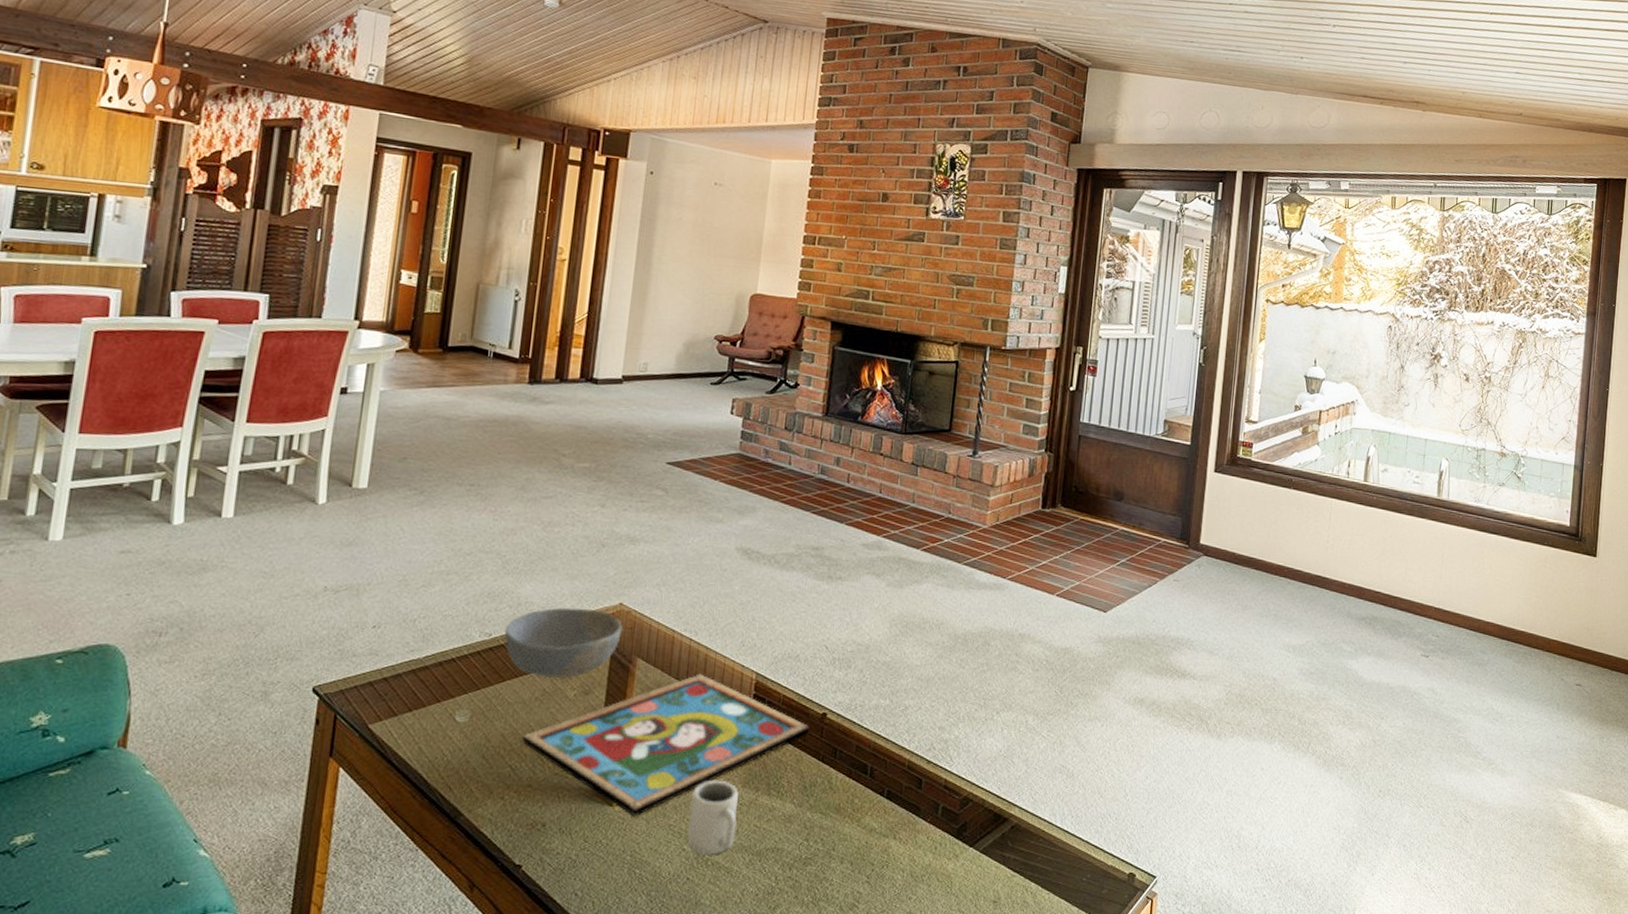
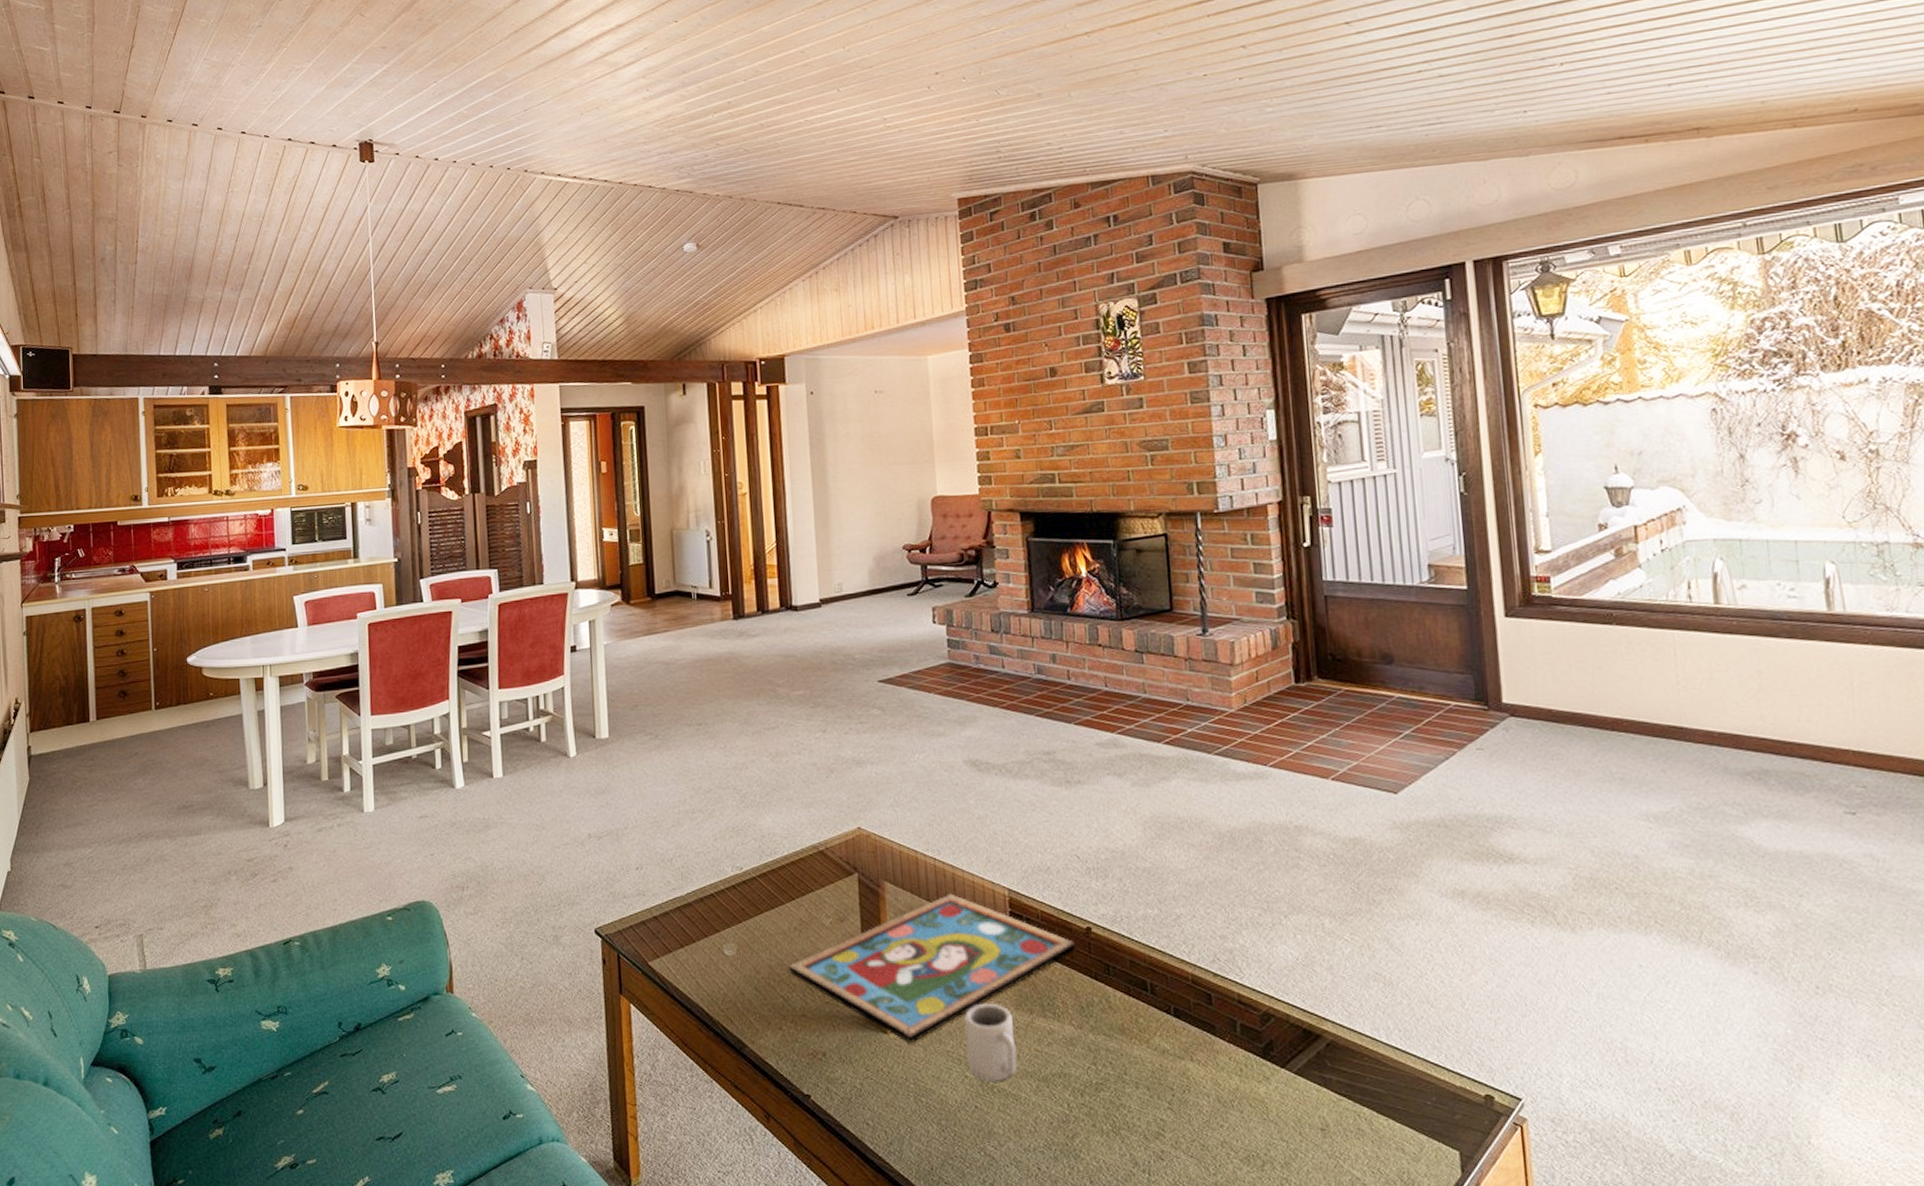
bowl: present [504,607,623,679] -> none [753,835,865,908]

